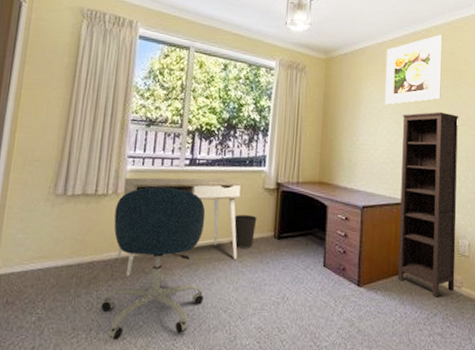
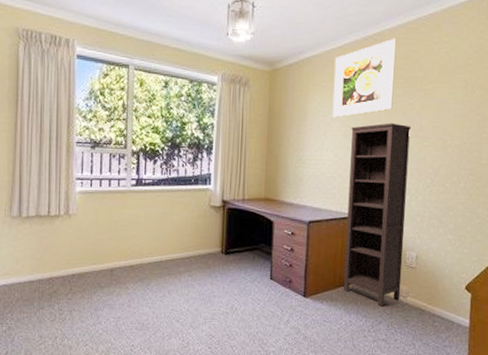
office chair: present [100,187,206,341] -> none [63,207,157,347]
desk: present [117,177,243,277] -> none [74,196,189,291]
wastebasket: present [234,215,257,249] -> none [182,232,205,264]

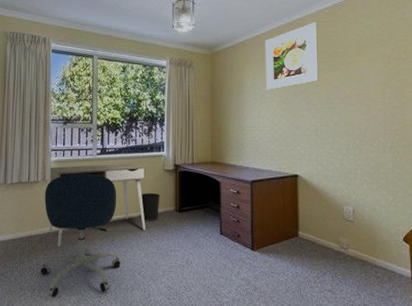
office chair: none [63,207,157,347] -> present [40,173,121,298]
desk: none [74,196,189,291] -> present [50,163,146,247]
wastebasket: none [182,232,205,264] -> present [141,193,160,221]
bookcase: present [343,123,412,305] -> none [284,92,342,257]

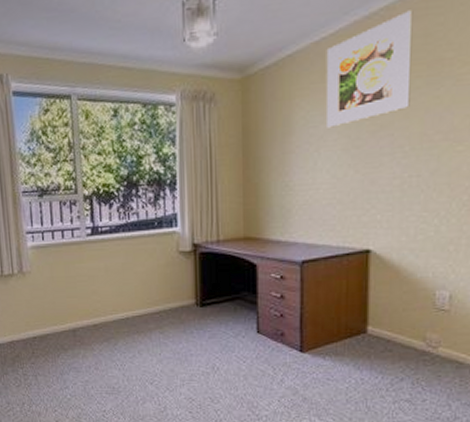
office chair: present [40,173,121,298] -> none [24,261,127,413]
desk: present [50,163,146,247] -> none [27,244,157,354]
wastebasket: present [141,193,160,221] -> none [149,283,175,320]

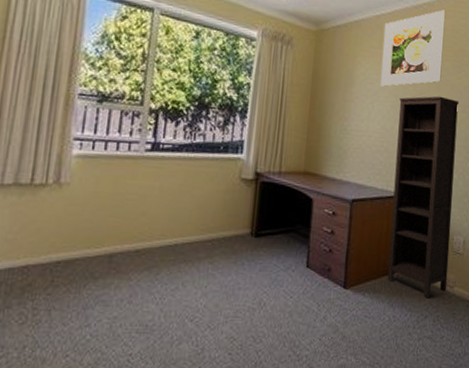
bookcase: none [351,125,439,359] -> present [387,96,460,297]

